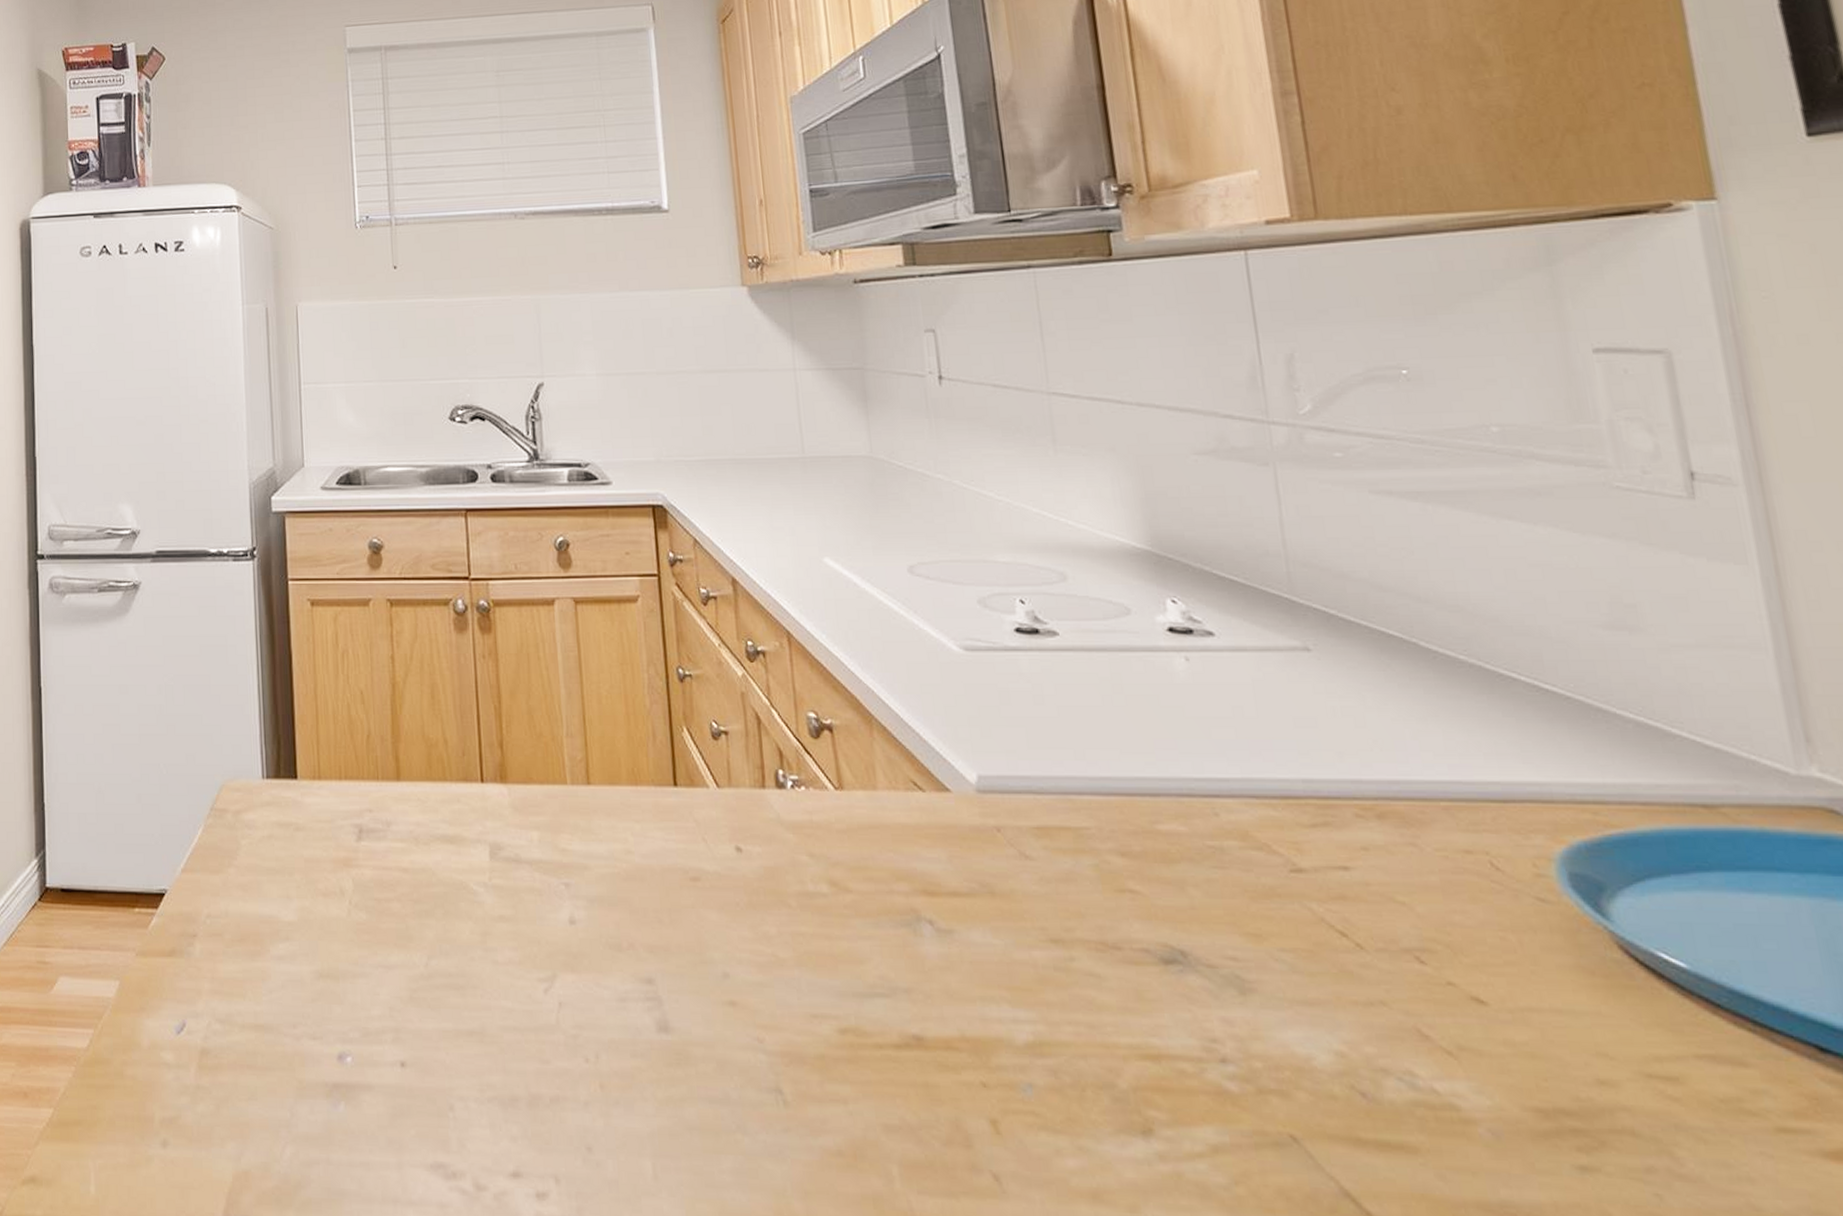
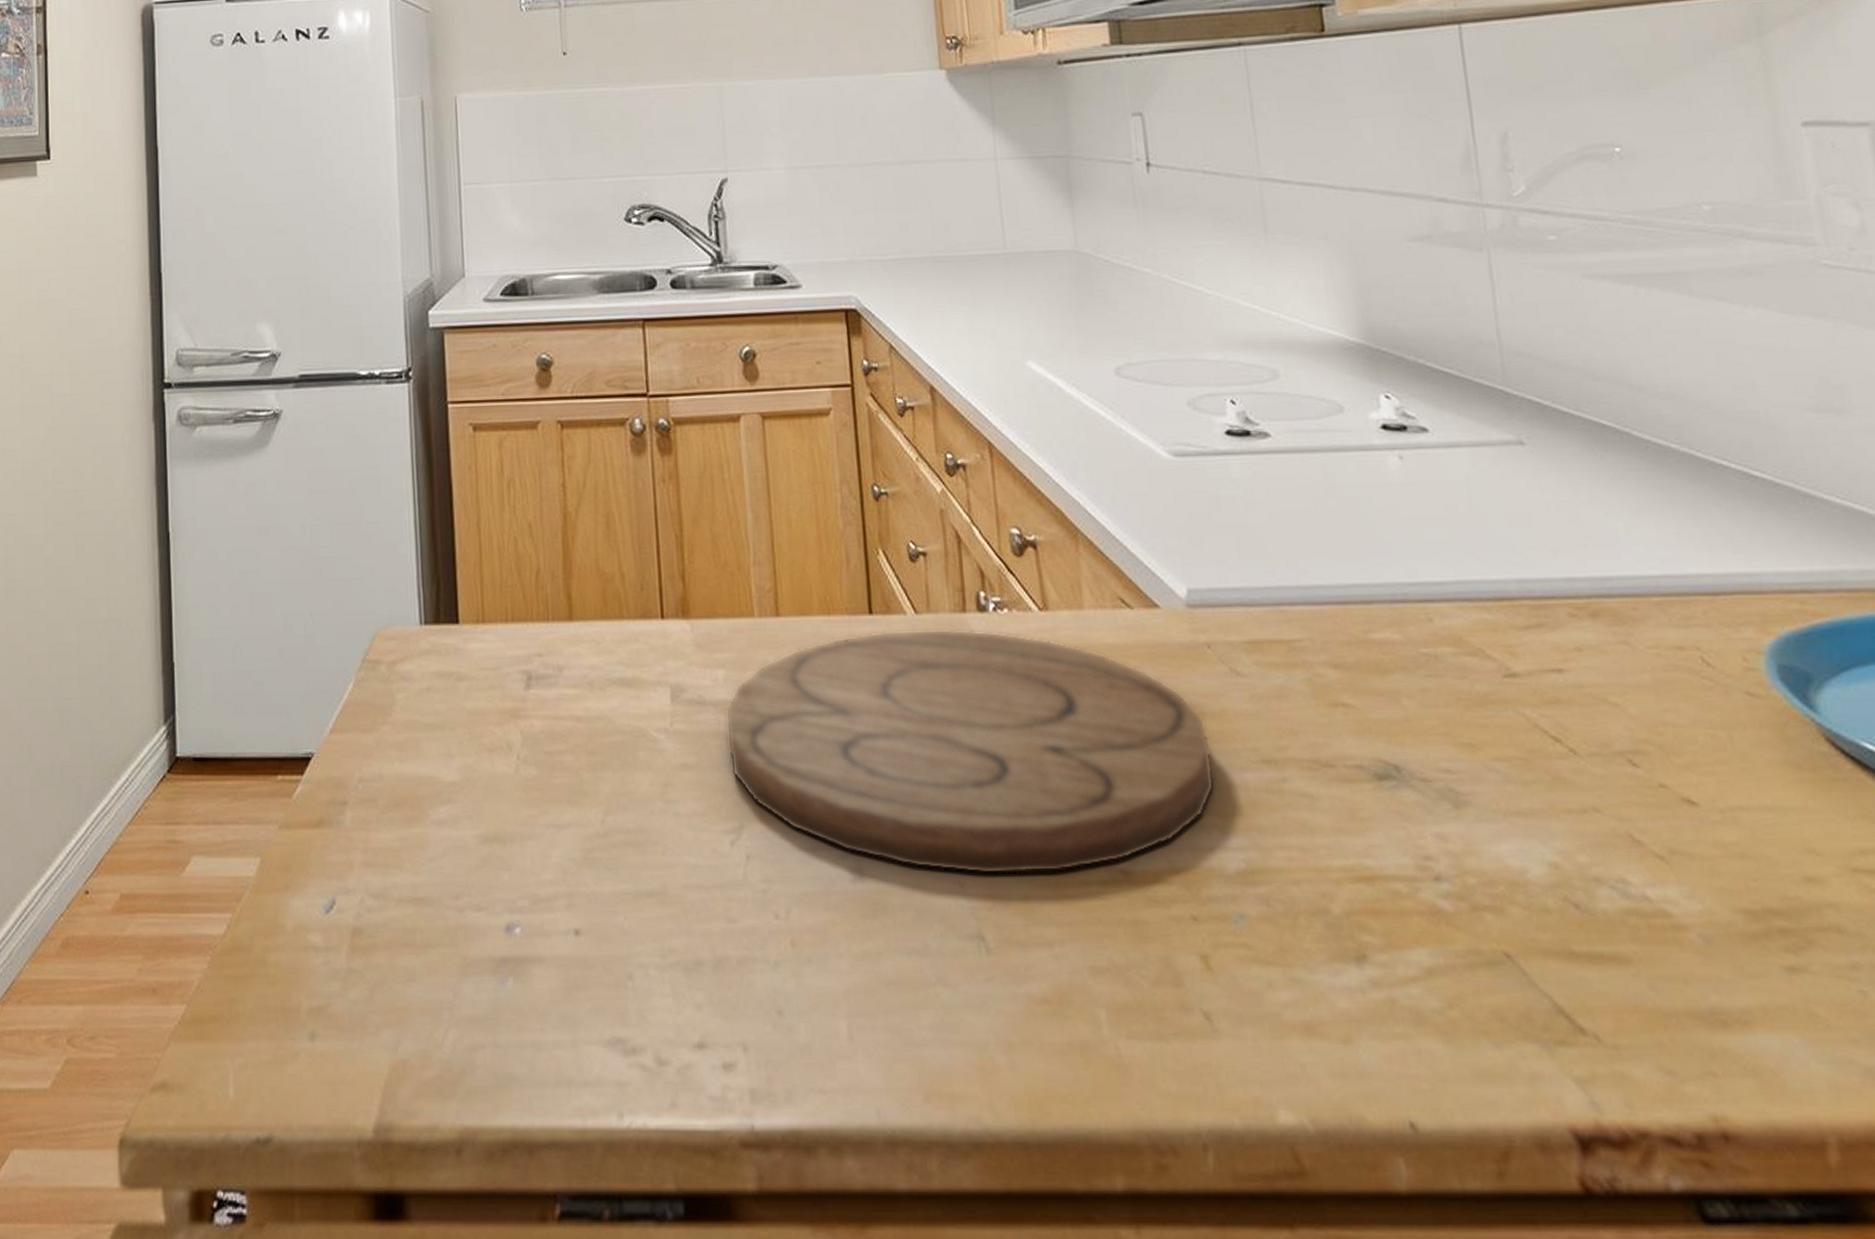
cutting board: none [539,802,1005,1035] -> present [725,628,1216,875]

